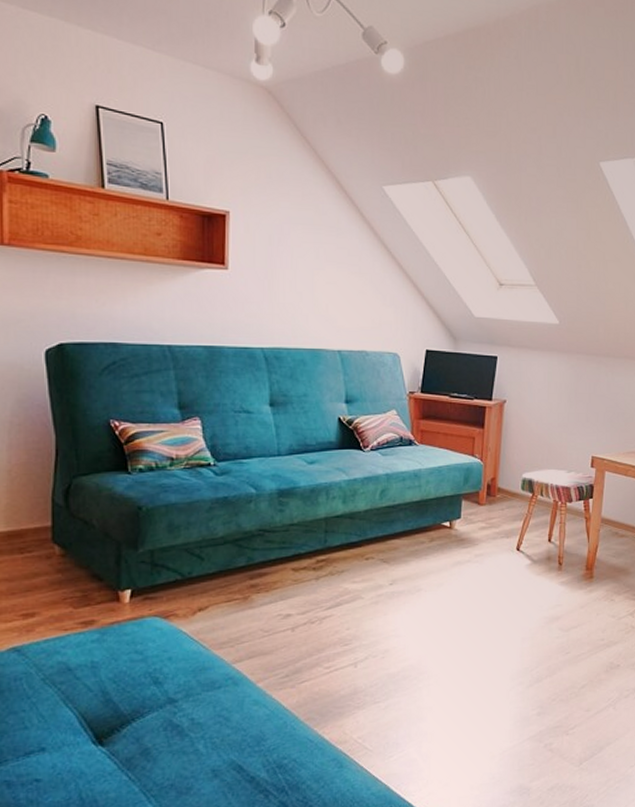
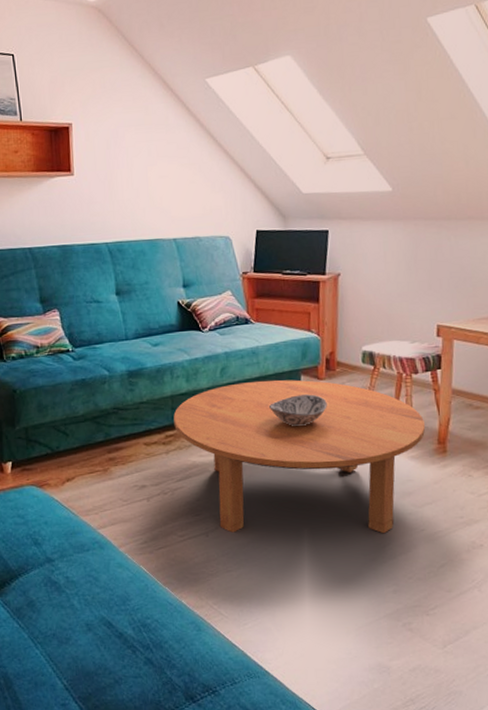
coffee table: none [327,504,576,662] -> present [173,379,426,534]
decorative bowl: none [429,519,486,553] -> present [269,394,327,427]

